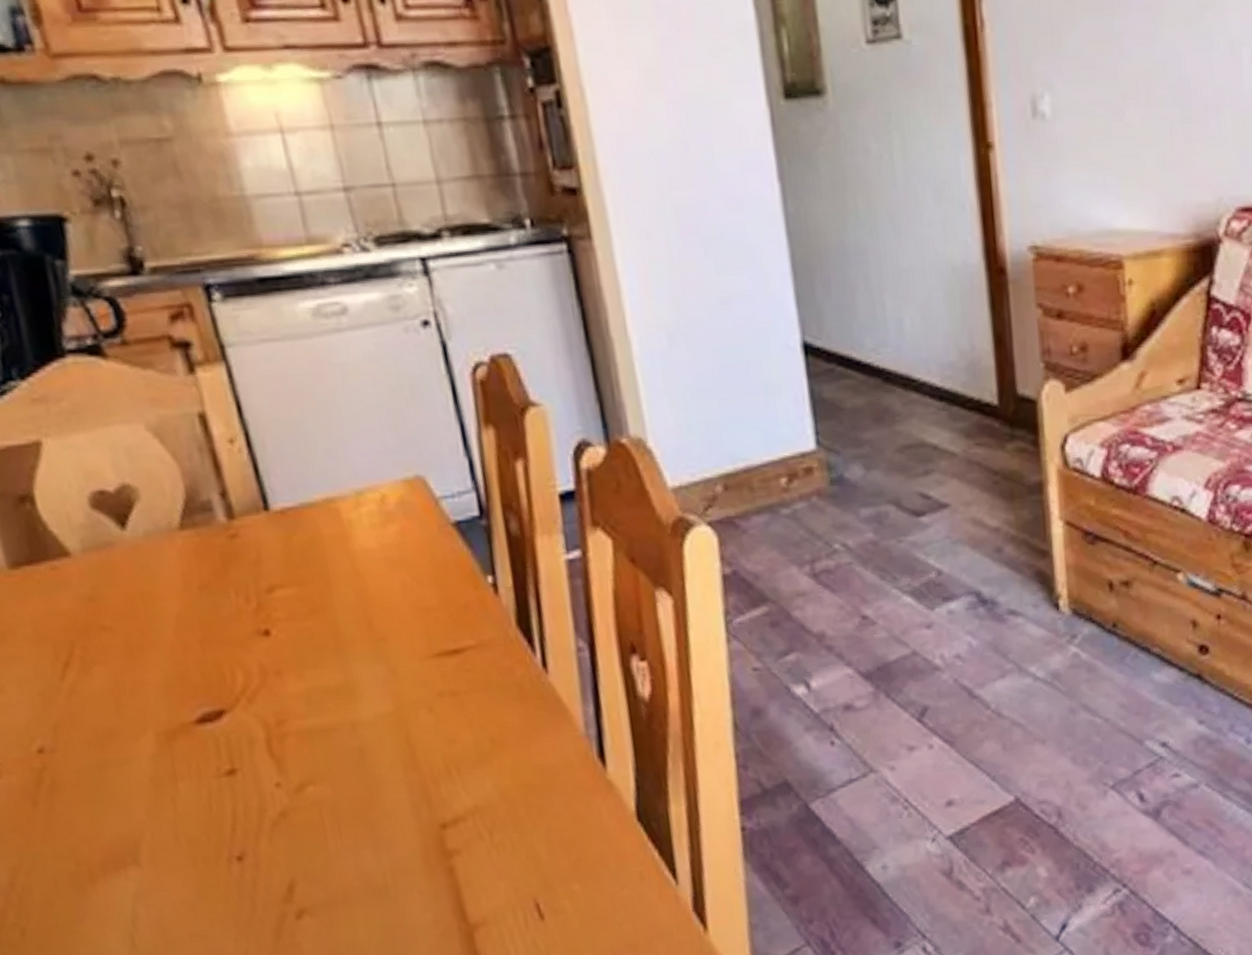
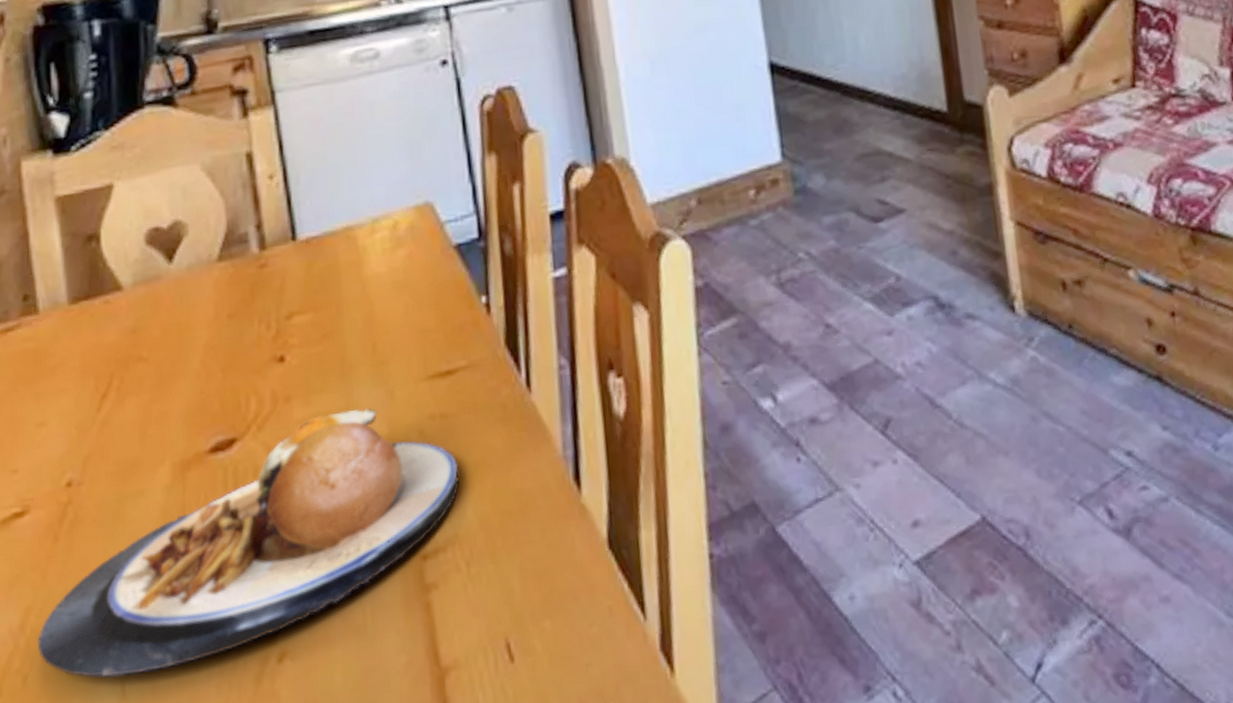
plate: none [30,683,477,931] -> present [37,407,460,678]

